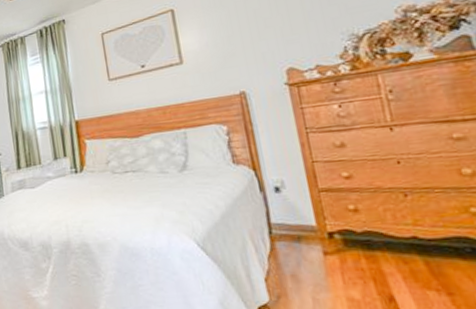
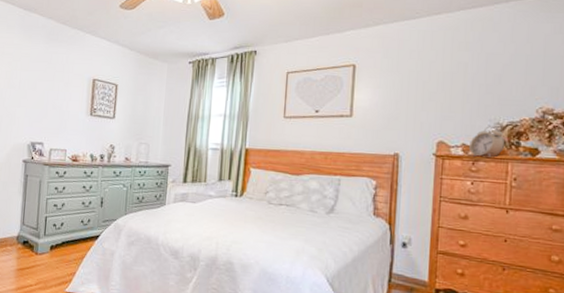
alarm clock: none [324,38,368,78] -> present [469,126,506,159]

